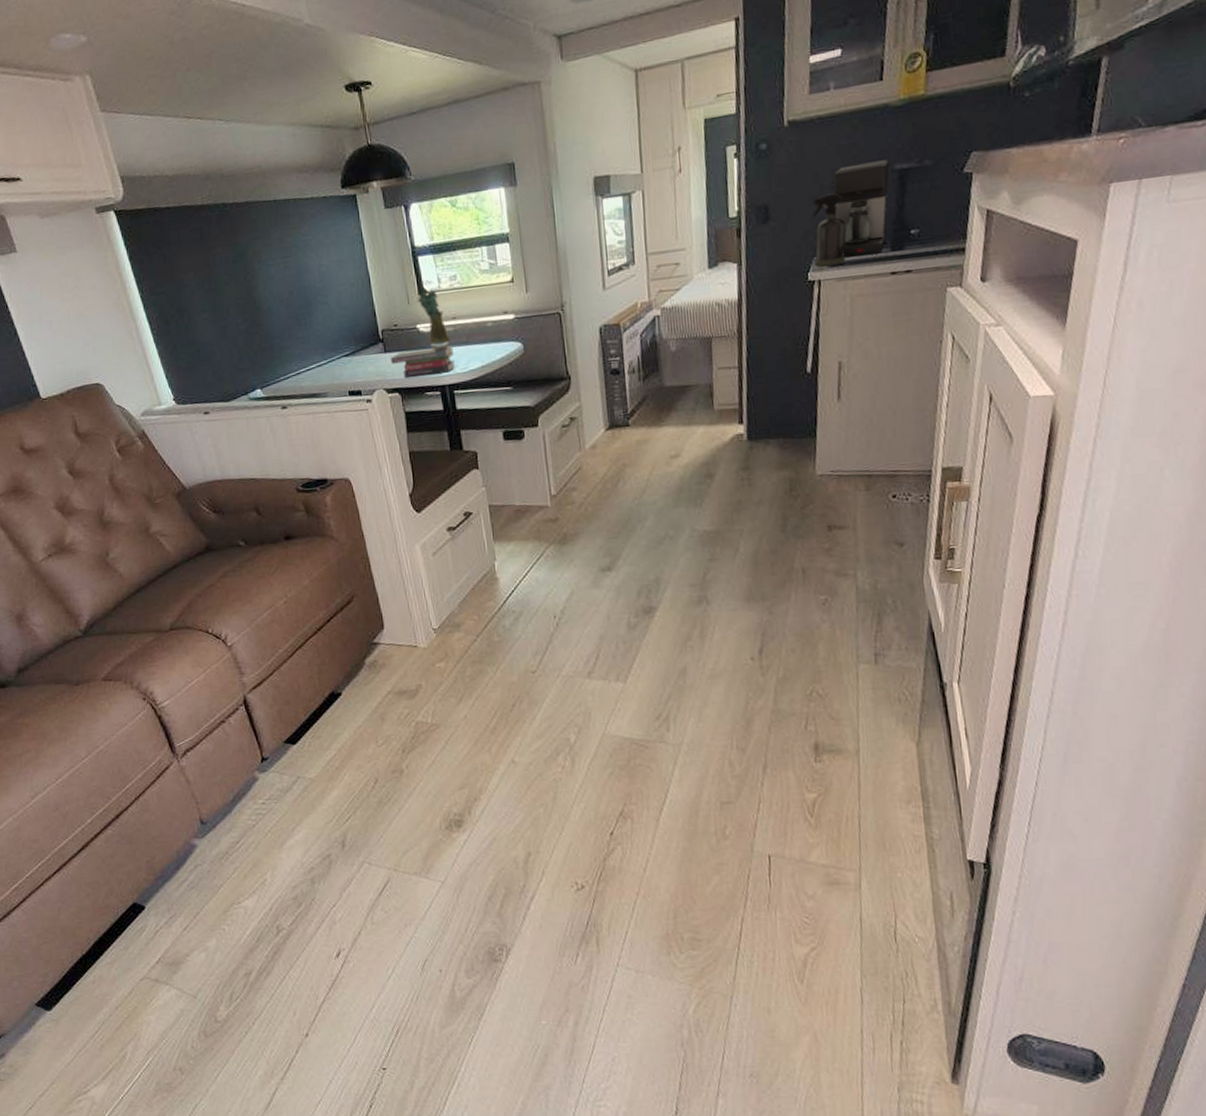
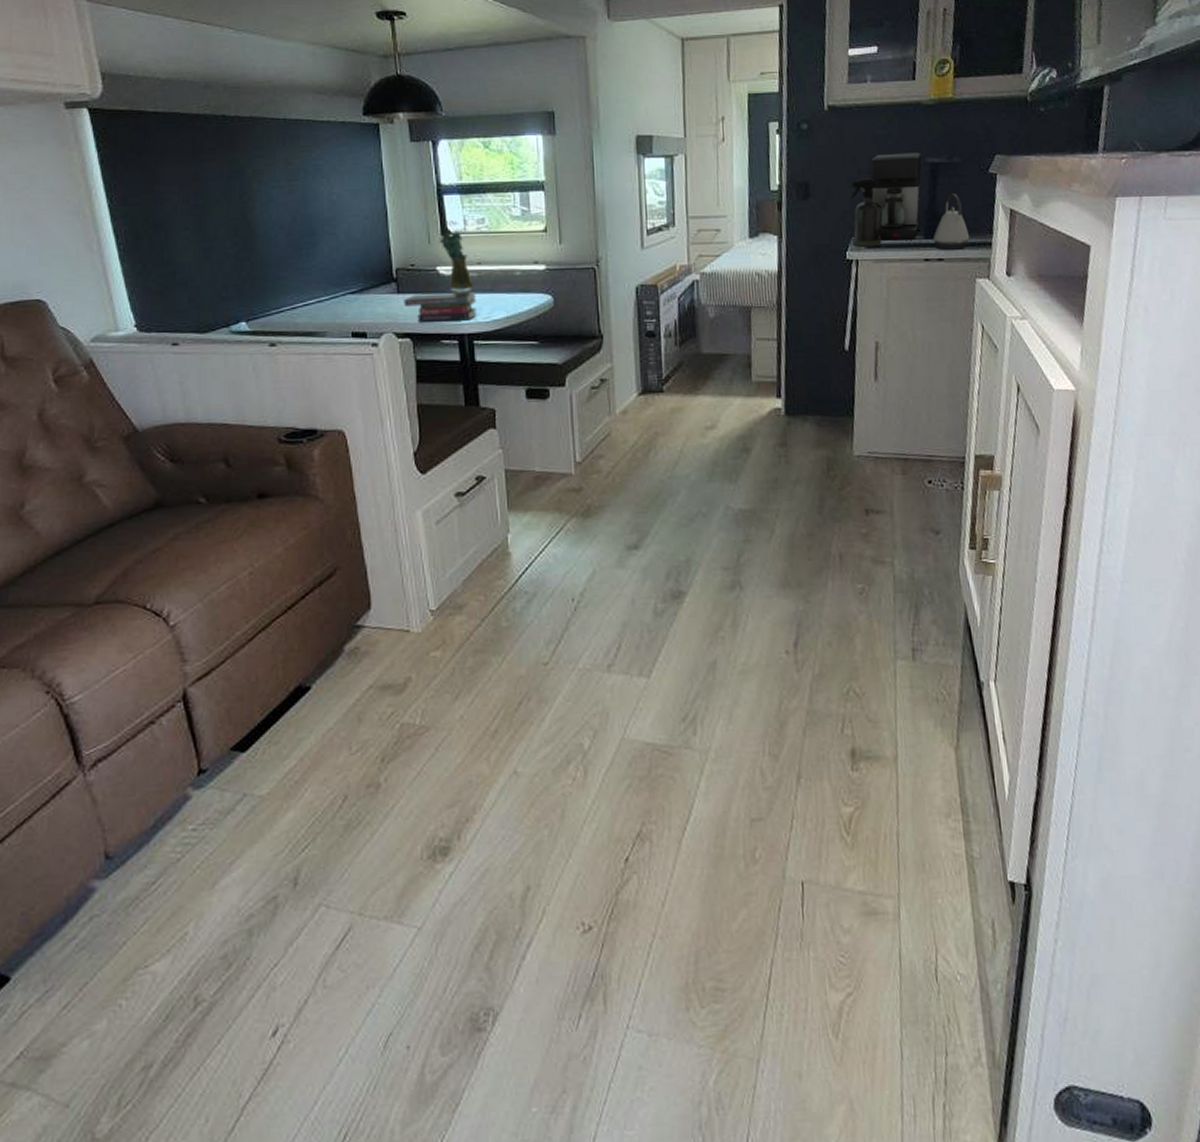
kettle: none [900,199,941,261] -> present [932,193,970,250]

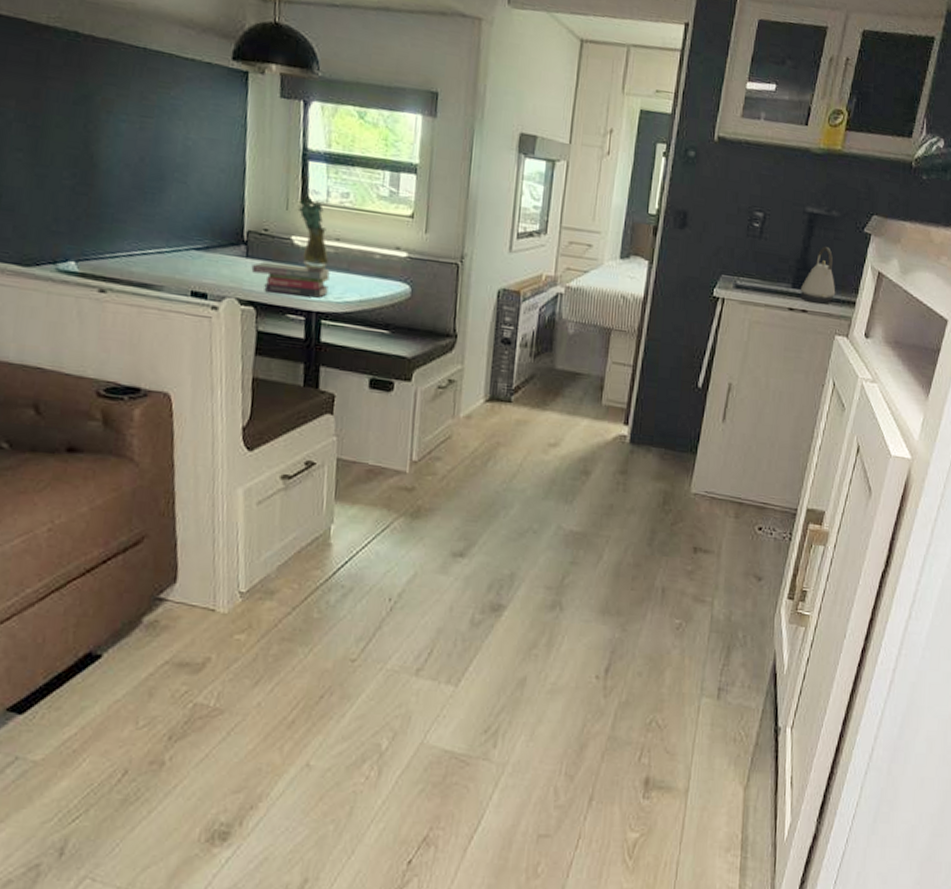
spray bottle: present [849,178,883,248] -> none [721,216,756,288]
coffee maker: present [870,153,922,241] -> none [746,195,802,287]

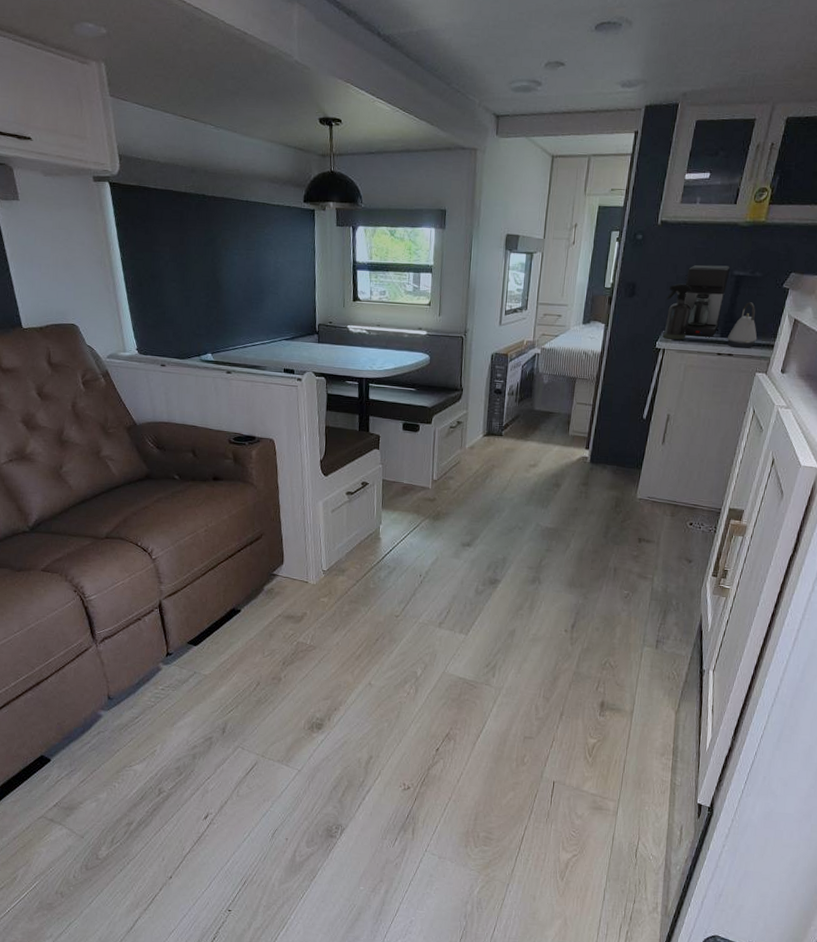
books: present [251,261,330,298] -> none [322,345,374,368]
vase: present [297,197,329,269] -> none [351,297,373,348]
spray bottle: none [721,216,756,288] -> present [662,283,691,340]
coffee maker: none [746,195,802,287] -> present [683,264,730,337]

